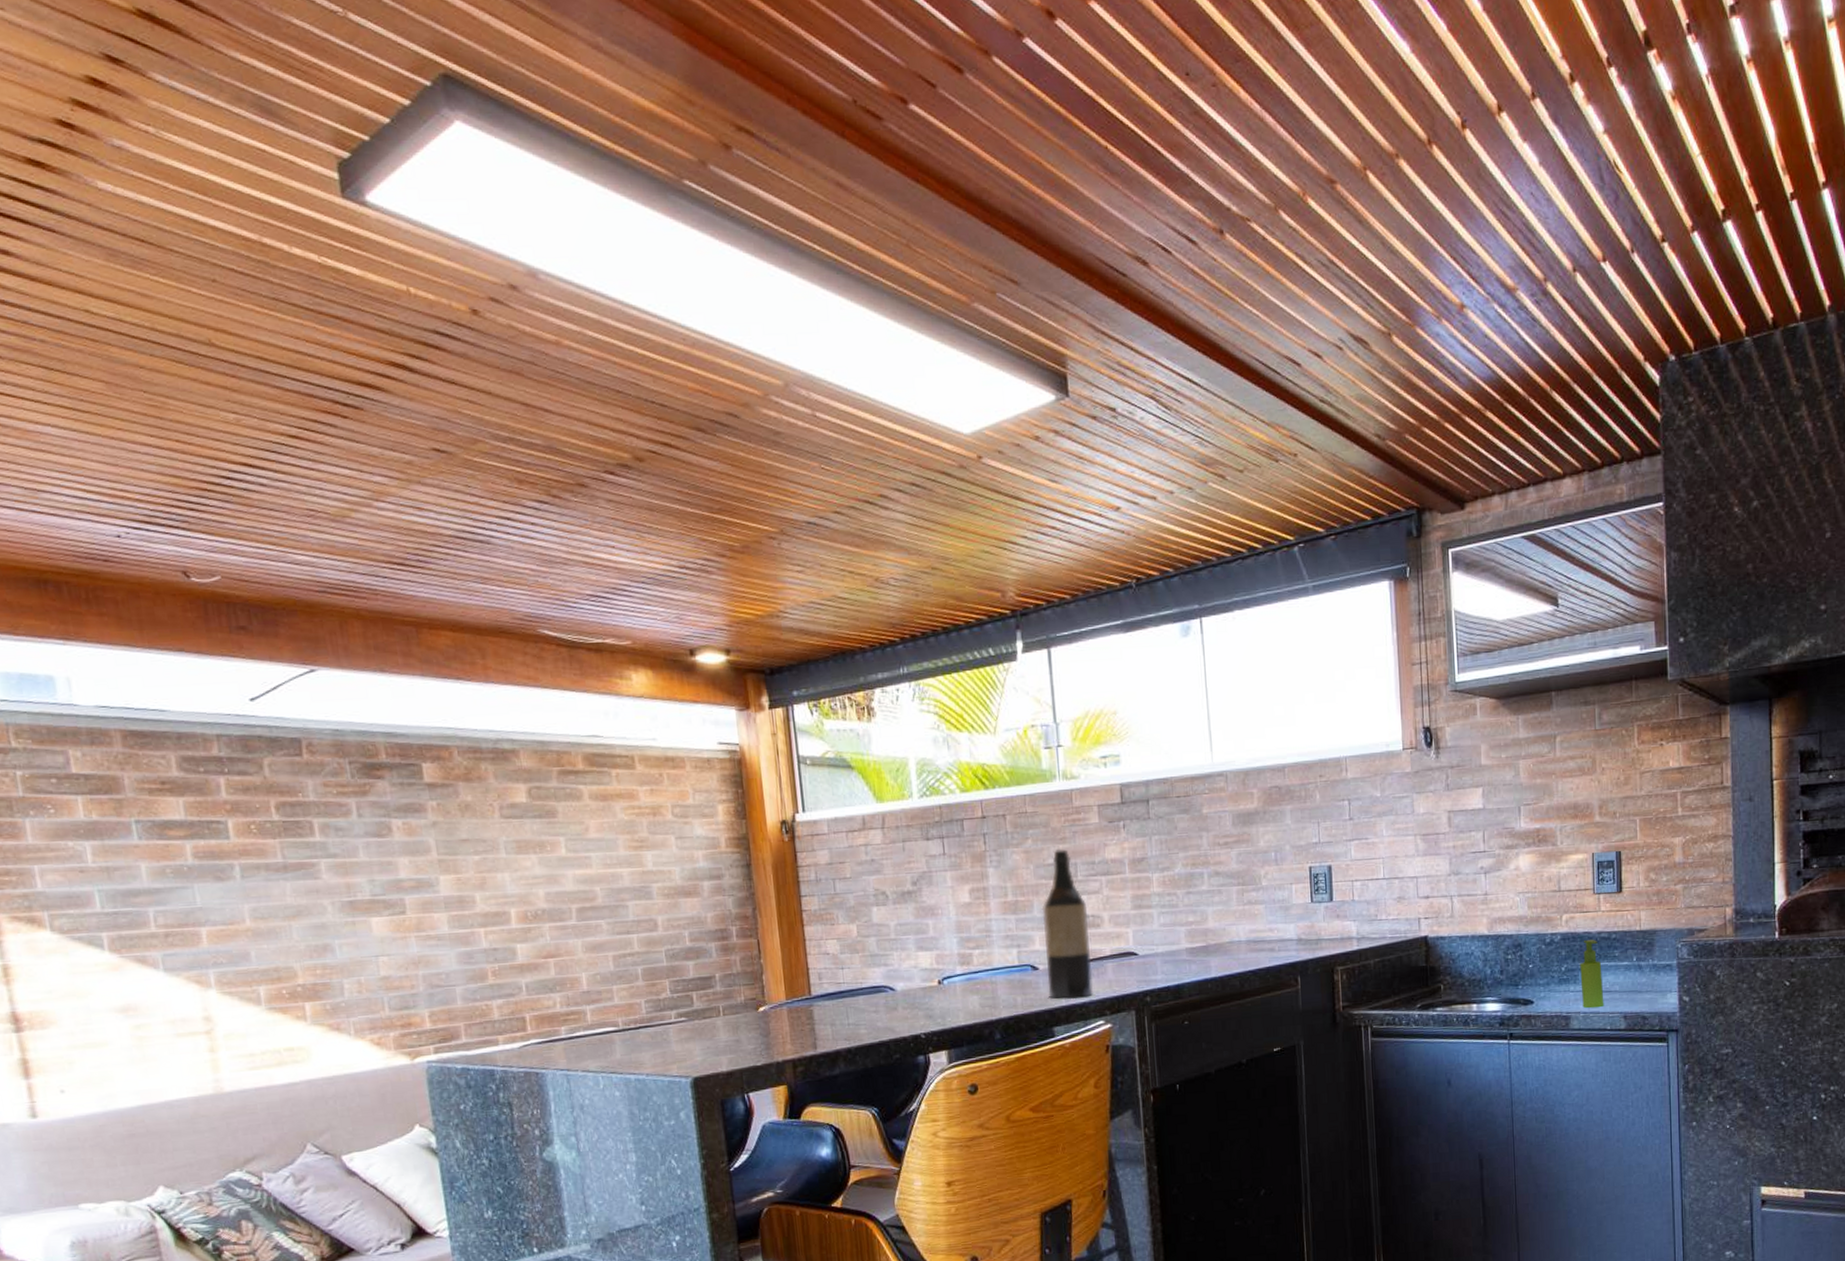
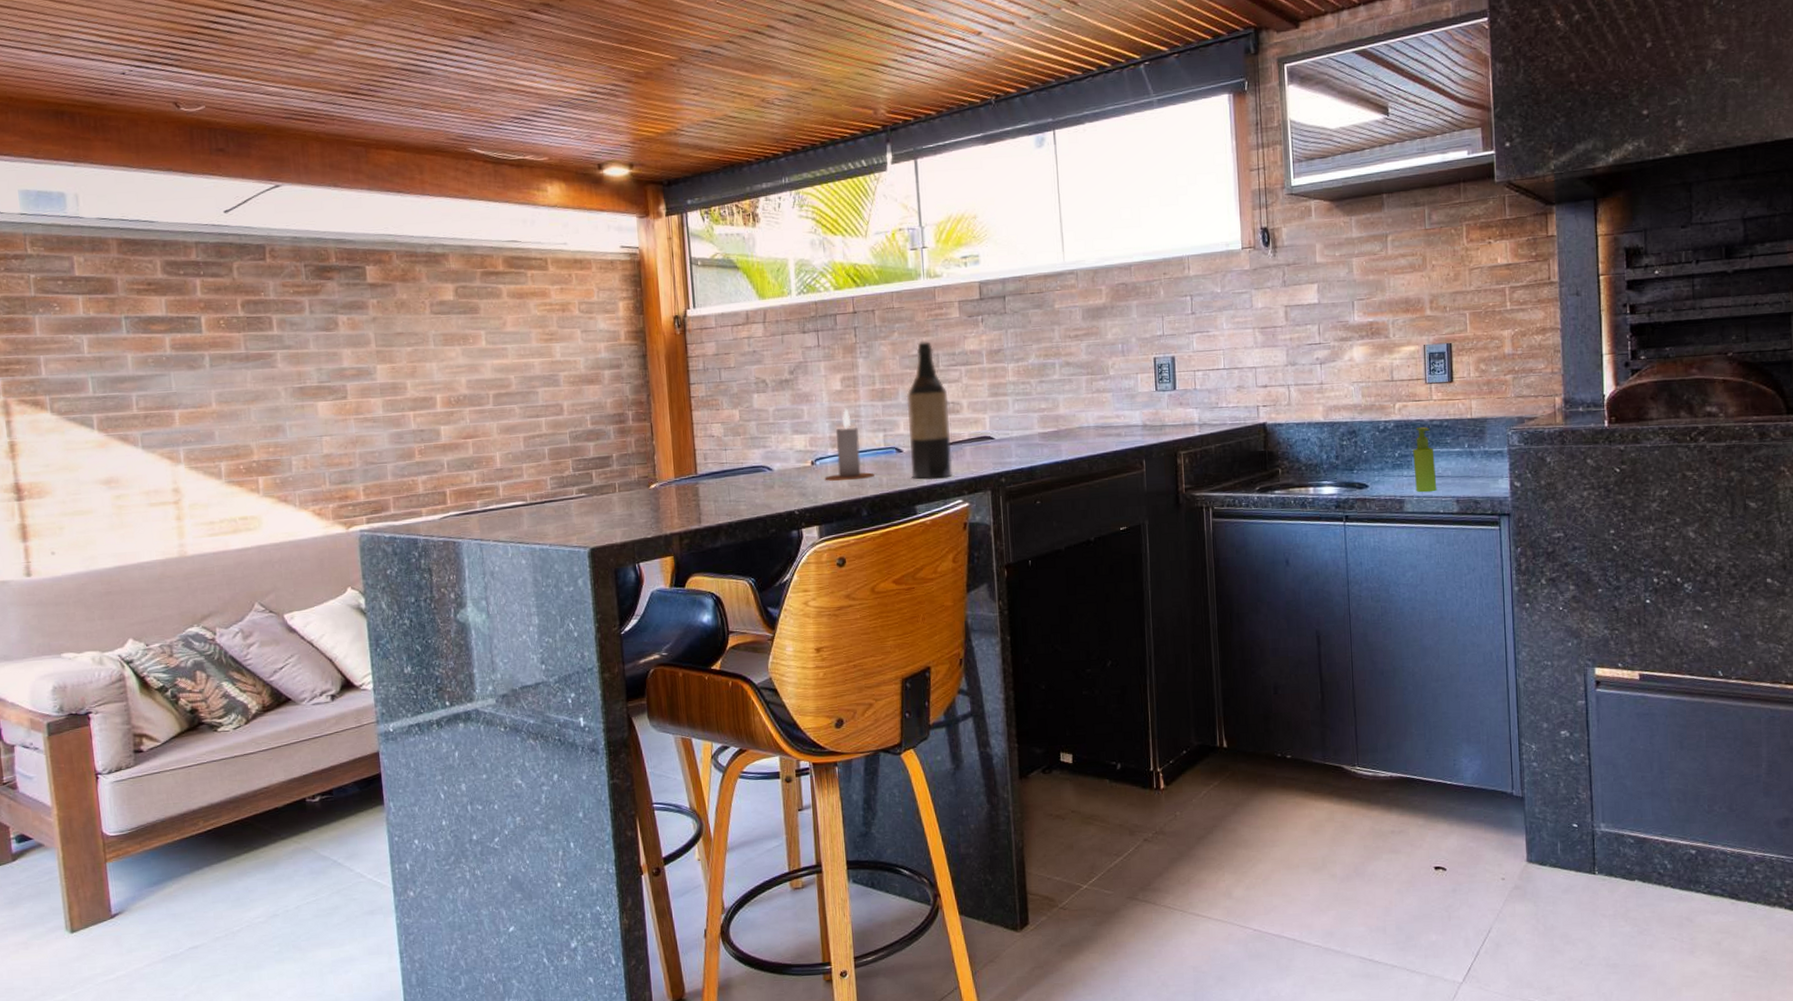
candle: none [953,922,1008,1002] -> present [824,408,875,481]

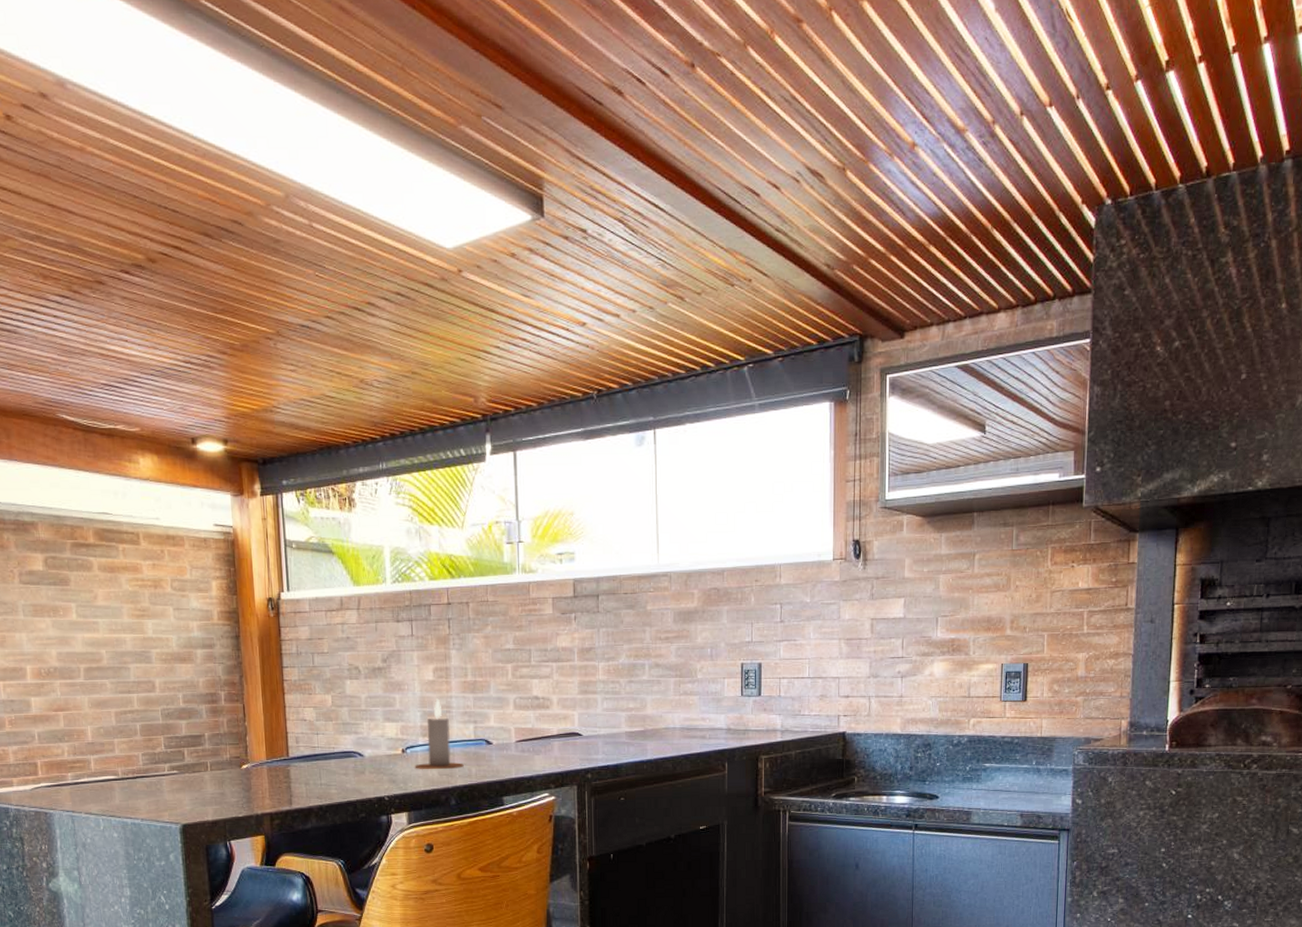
wine bottle: present [906,341,952,480] -> none [497,636,540,773]
soap dispenser: present [1413,426,1437,493] -> none [983,742,1004,806]

